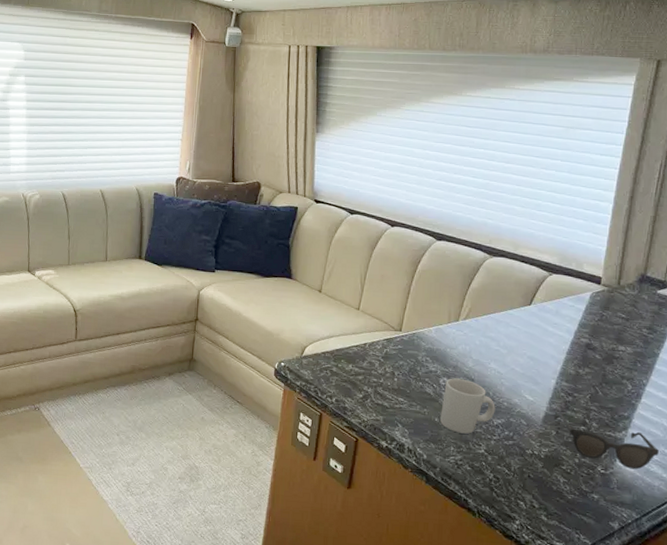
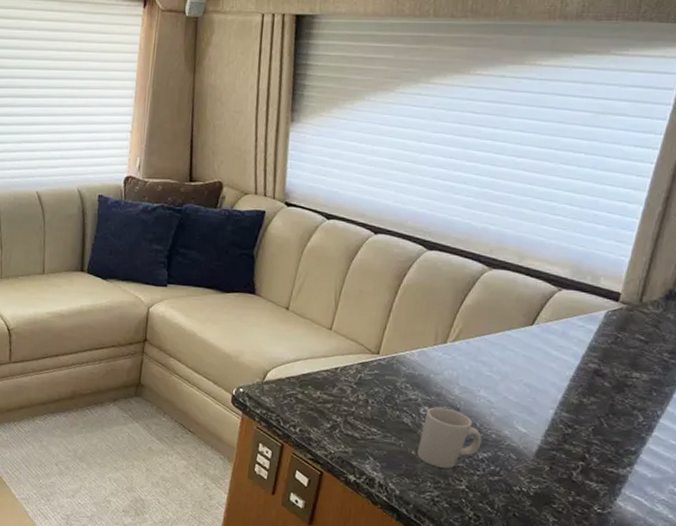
sunglasses: present [554,413,659,470] -> none [548,446,667,509]

